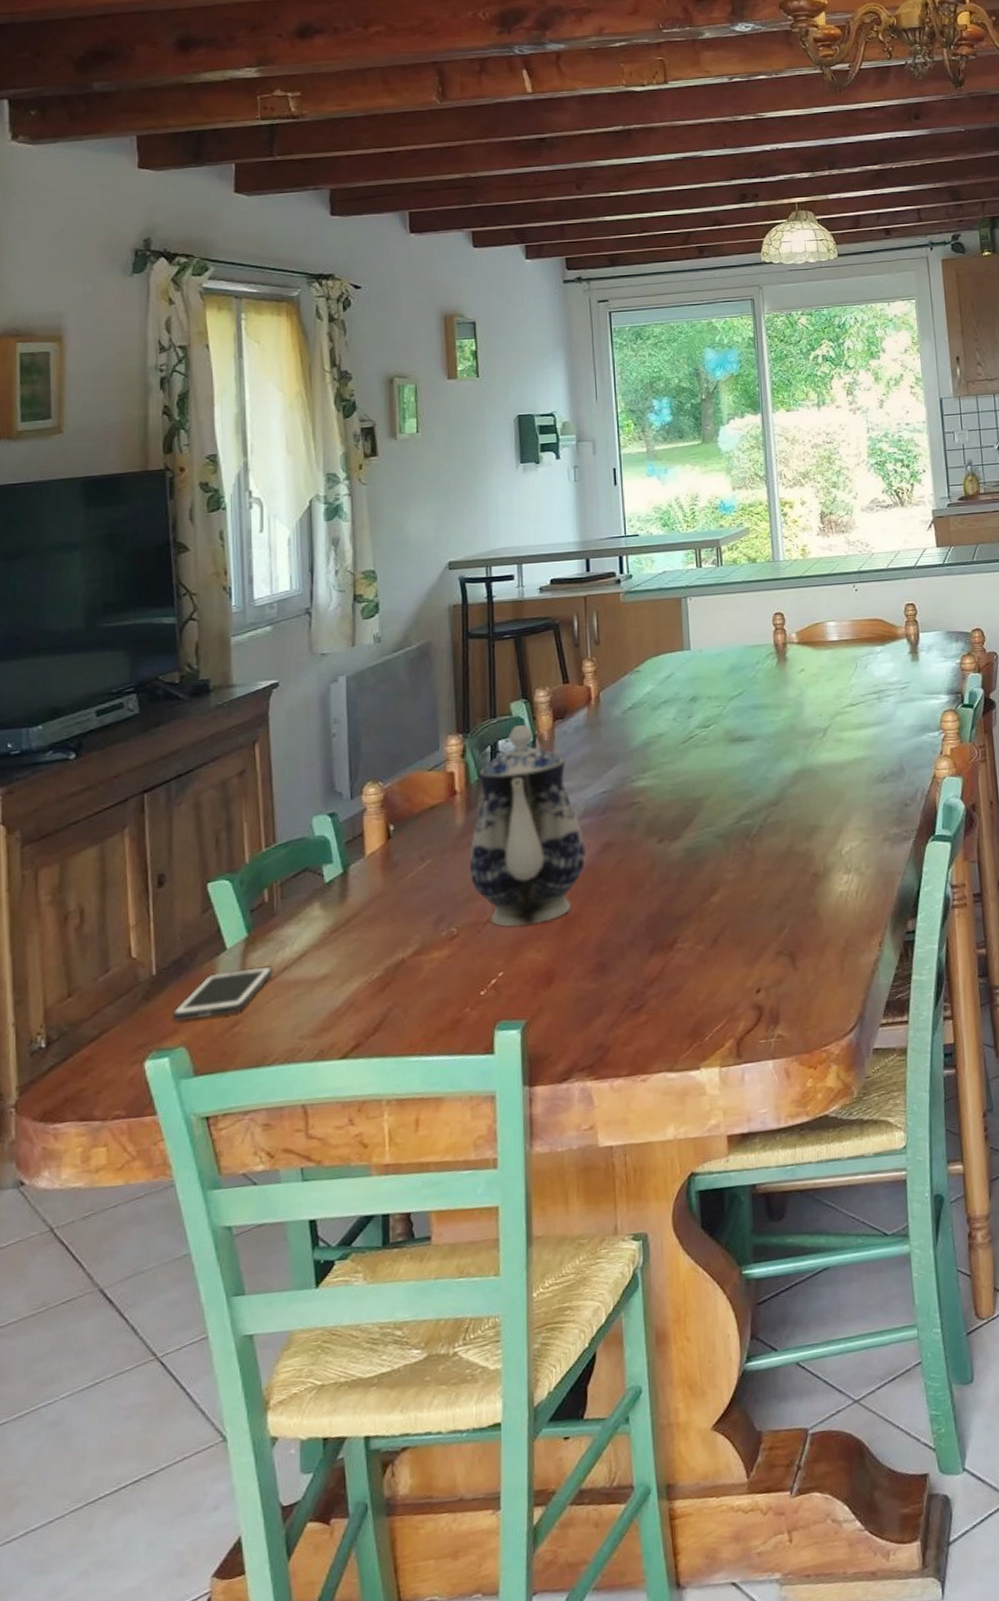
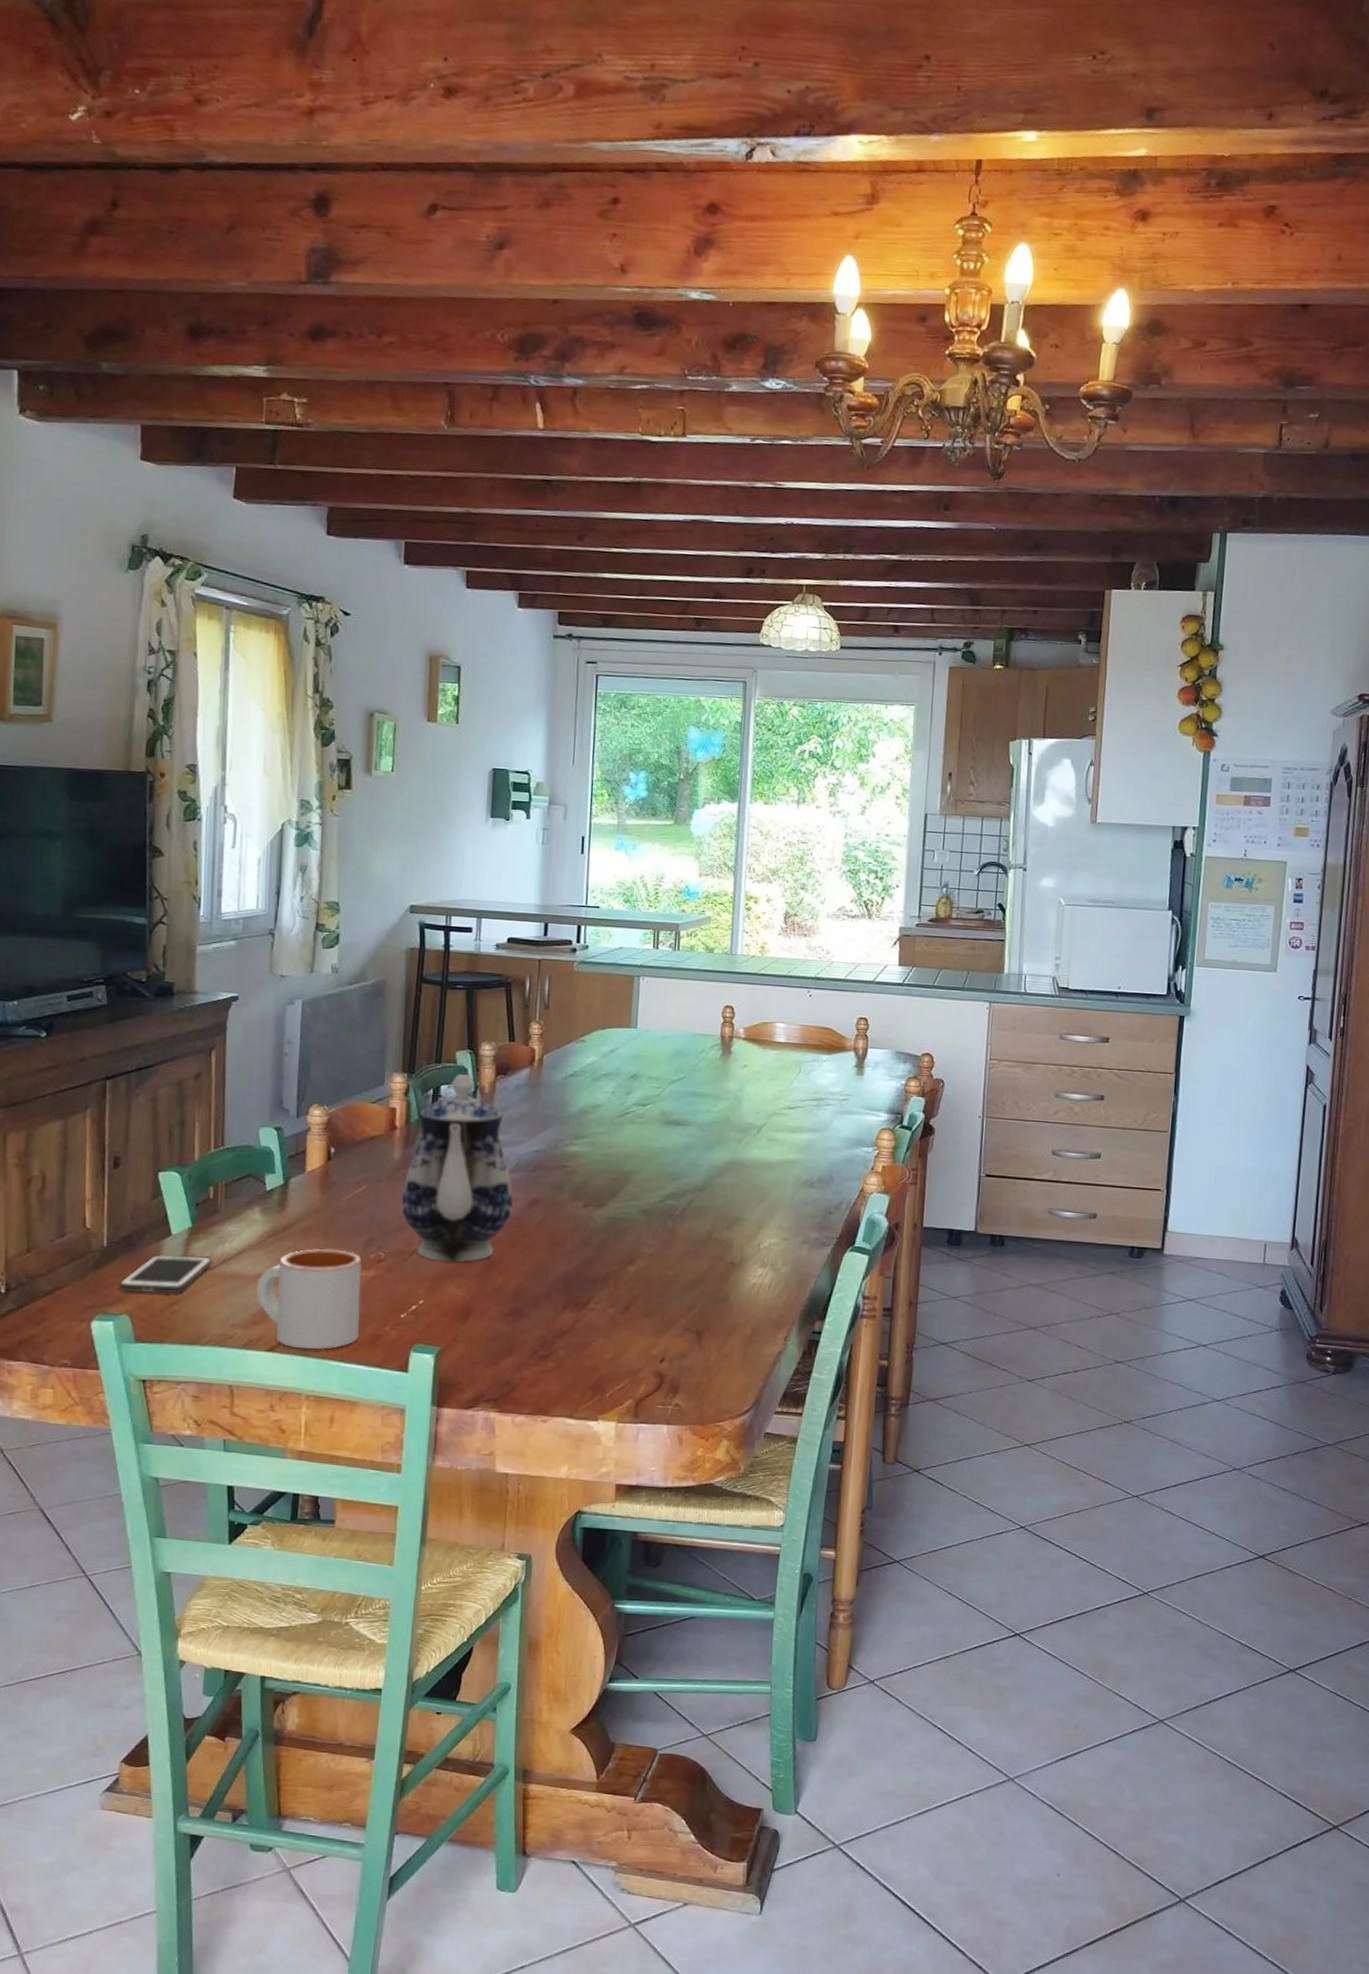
mug: none [322,932,439,1051] -> present [255,1249,363,1350]

